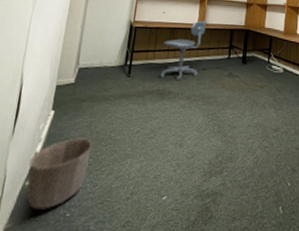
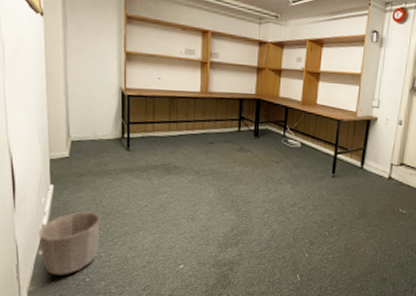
office chair: present [160,20,206,81] -> none [163,88,210,155]

